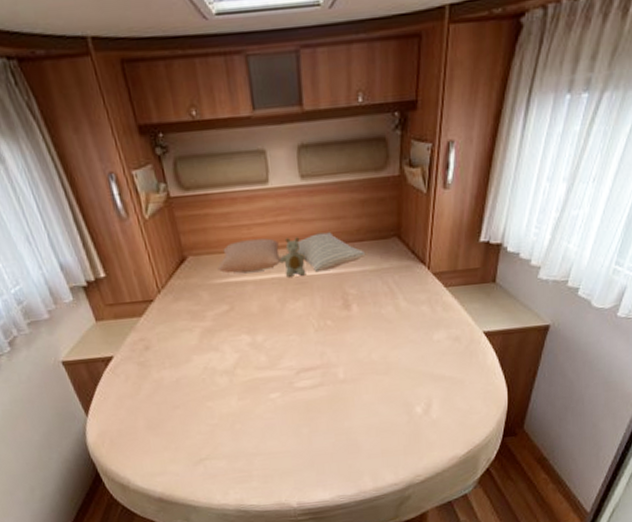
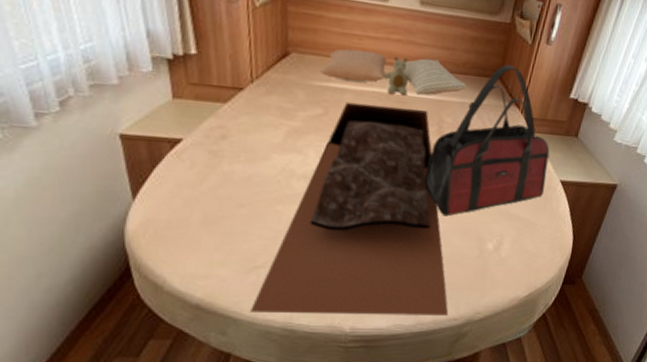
throw blanket: none [205,287,389,499] -> present [250,102,449,316]
duffel bag: none [339,220,468,388] -> present [424,64,550,217]

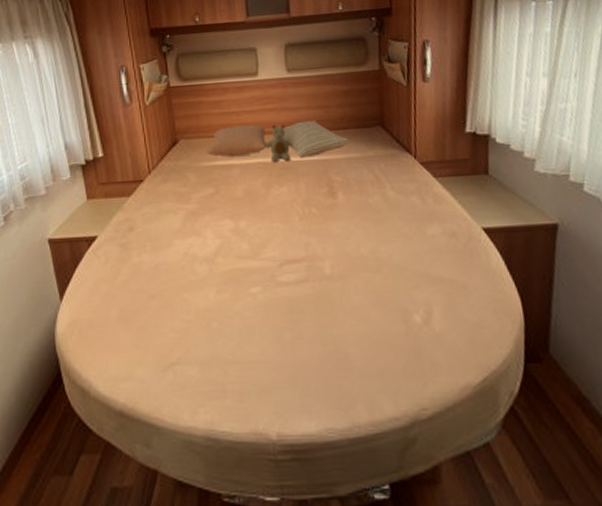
throw blanket: present [250,102,449,316] -> none [171,173,388,418]
duffel bag: present [424,64,550,217] -> none [325,110,466,287]

